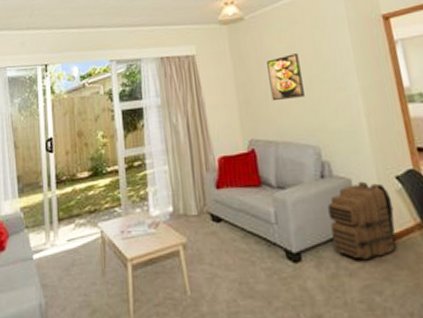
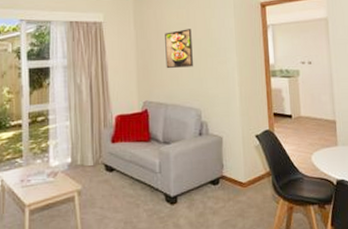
backpack: present [327,181,397,259] -> none [202,138,251,200]

